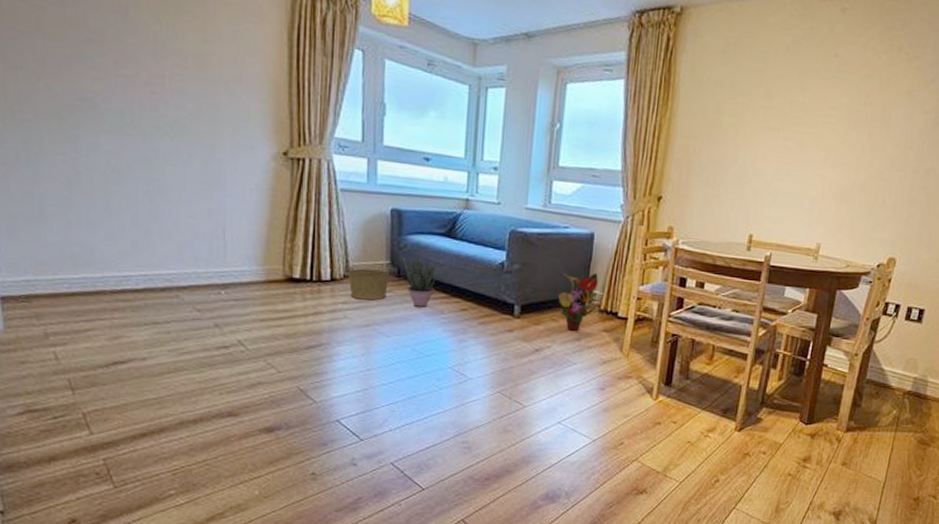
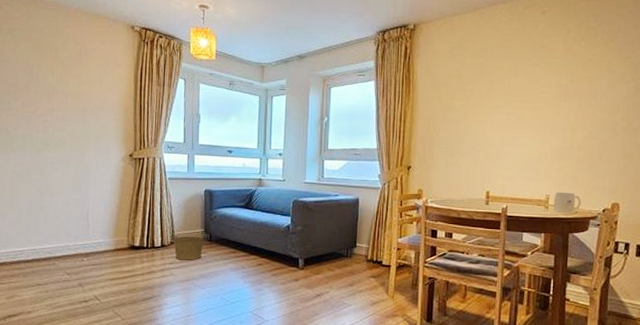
potted plant: present [402,255,437,307] -> none [213,224,239,264]
bouquet: present [558,272,602,332] -> none [333,229,368,279]
mug: none [823,240,855,268] -> present [553,191,581,214]

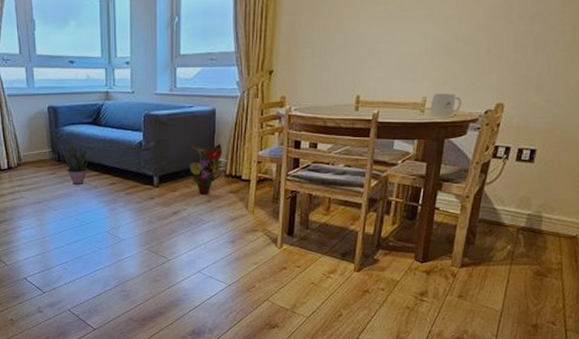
basket: present [174,235,204,261] -> none [20,156,53,182]
potted plant: none [213,224,239,264] -> present [60,142,89,184]
bouquet: none [333,229,368,279] -> present [190,143,227,195]

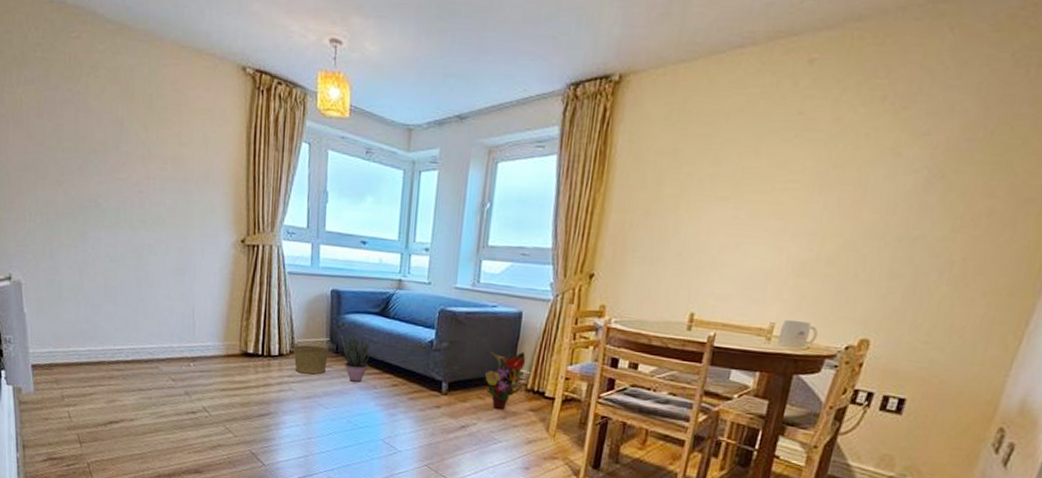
basket: none [20,156,53,182] -> present [293,342,330,375]

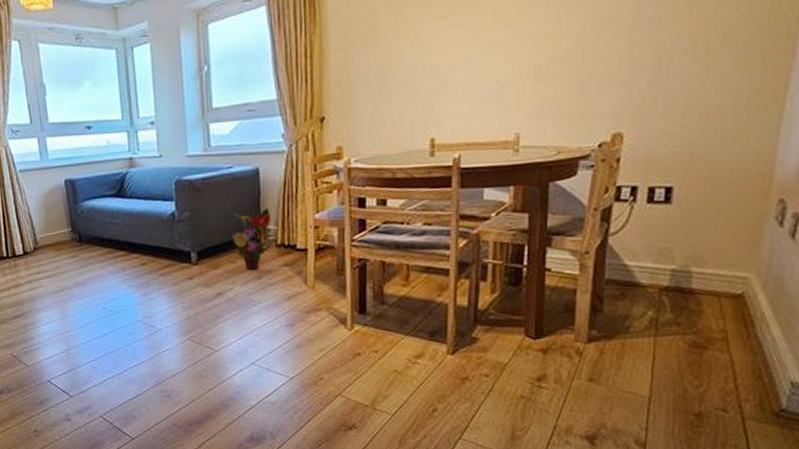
basket: present [293,342,330,375] -> none [37,237,73,268]
potted plant: present [340,333,371,382] -> none [81,219,115,268]
mug: present [777,319,818,350] -> none [526,126,566,157]

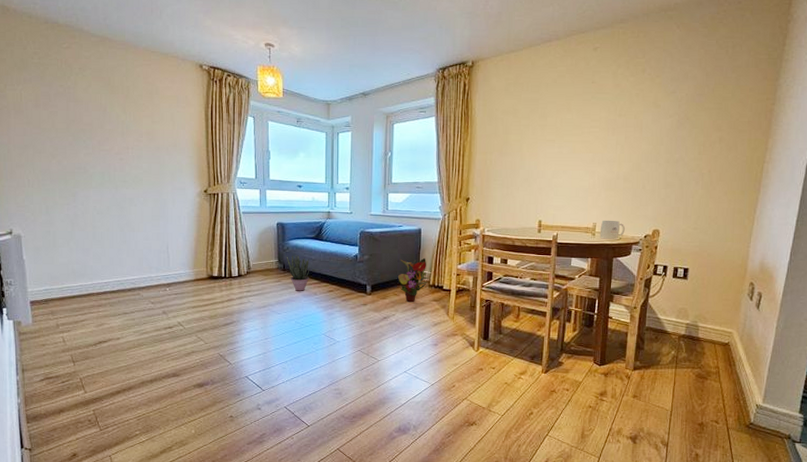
potted plant: none [81,219,115,268] -> present [286,254,310,291]
mug: none [526,126,566,157] -> present [600,220,625,240]

